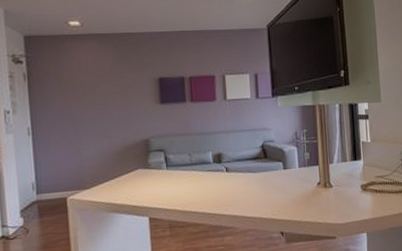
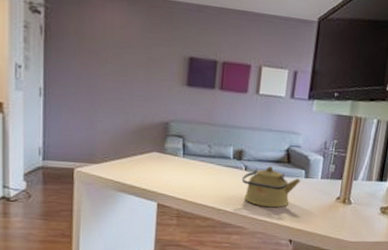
kettle: none [224,164,280,204] -> present [241,166,301,208]

